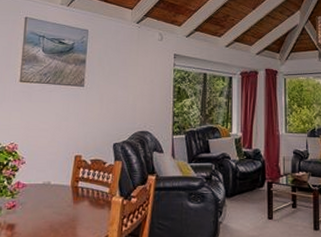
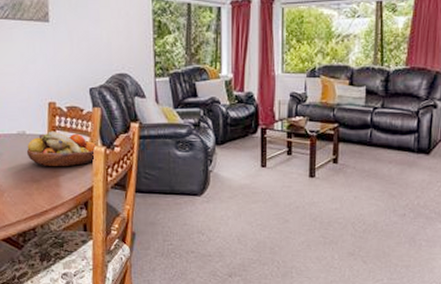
fruit bowl: none [48,181,117,217] -> present [26,131,98,167]

